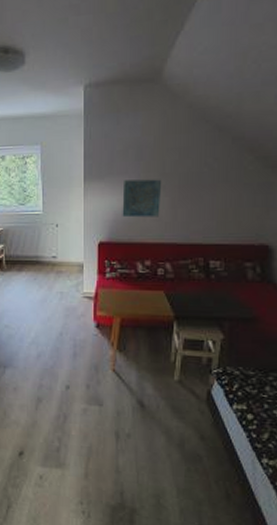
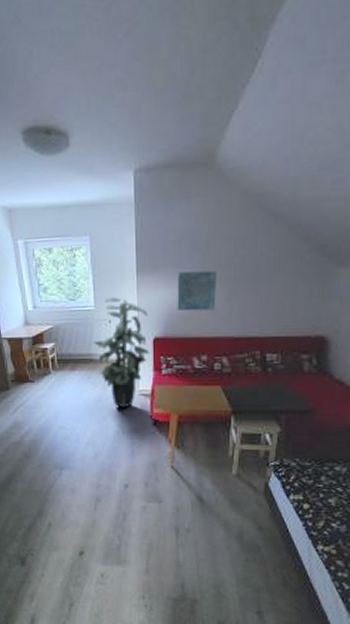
indoor plant: none [40,203,95,310] -> present [93,297,150,408]

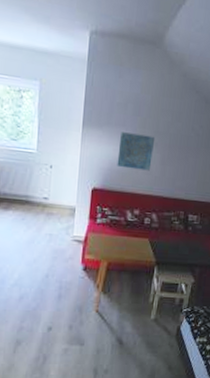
indoor plant: present [93,297,150,408] -> none [31,144,90,252]

